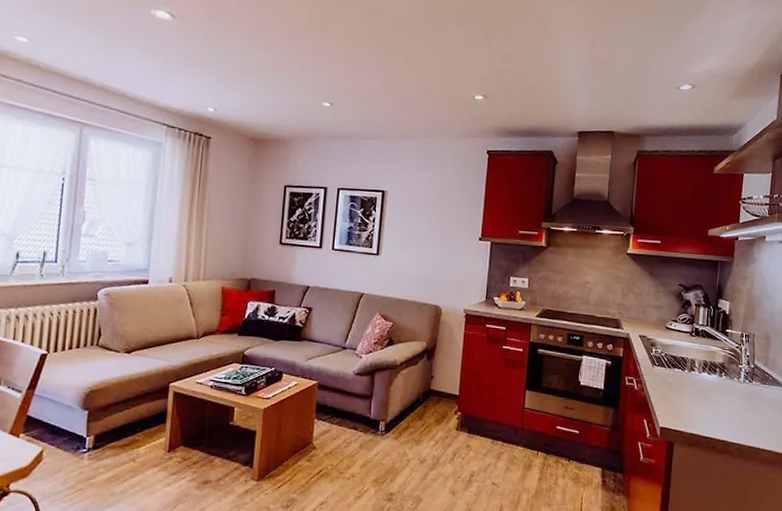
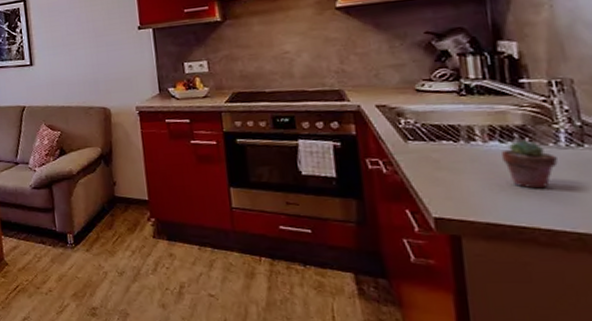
potted succulent: none [708,374,737,411] -> present [502,140,558,189]

